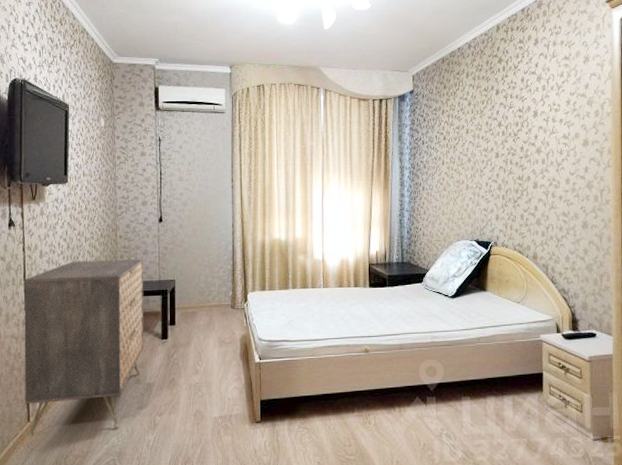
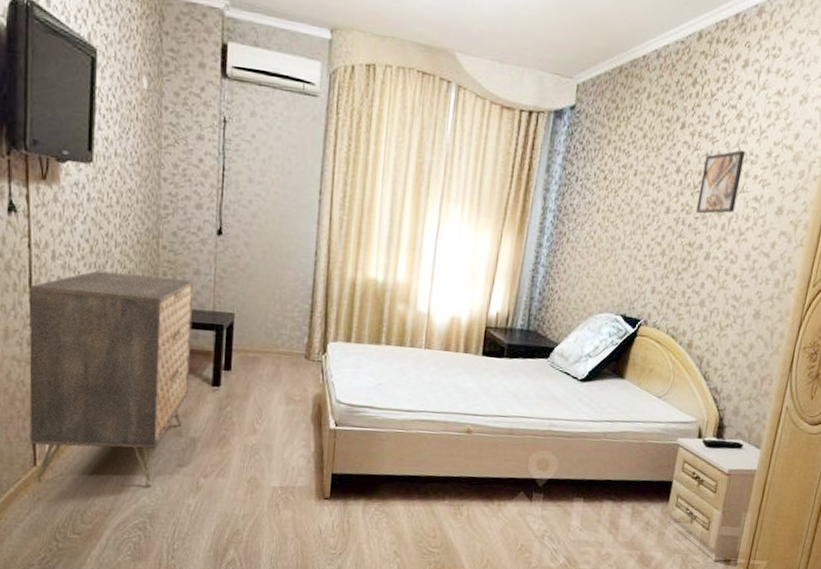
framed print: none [518,102,550,154] -> present [695,149,745,214]

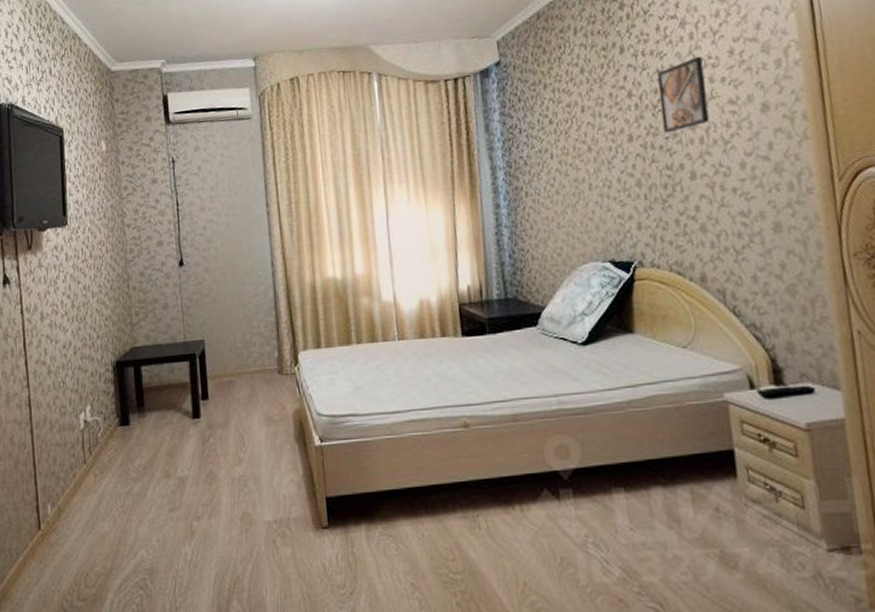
dresser: present [29,270,193,486] -> none [25,315,172,549]

